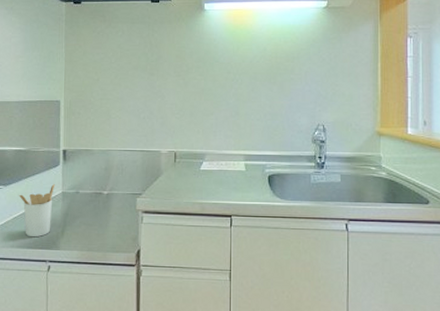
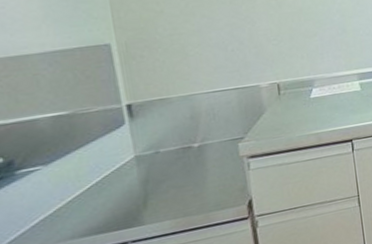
utensil holder: present [19,184,55,238] -> none [70,149,127,221]

